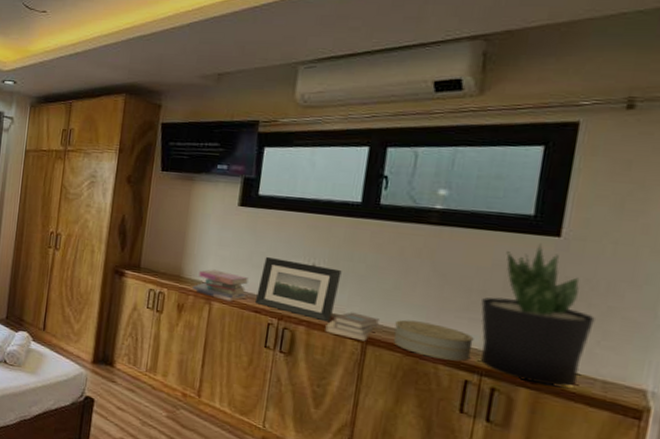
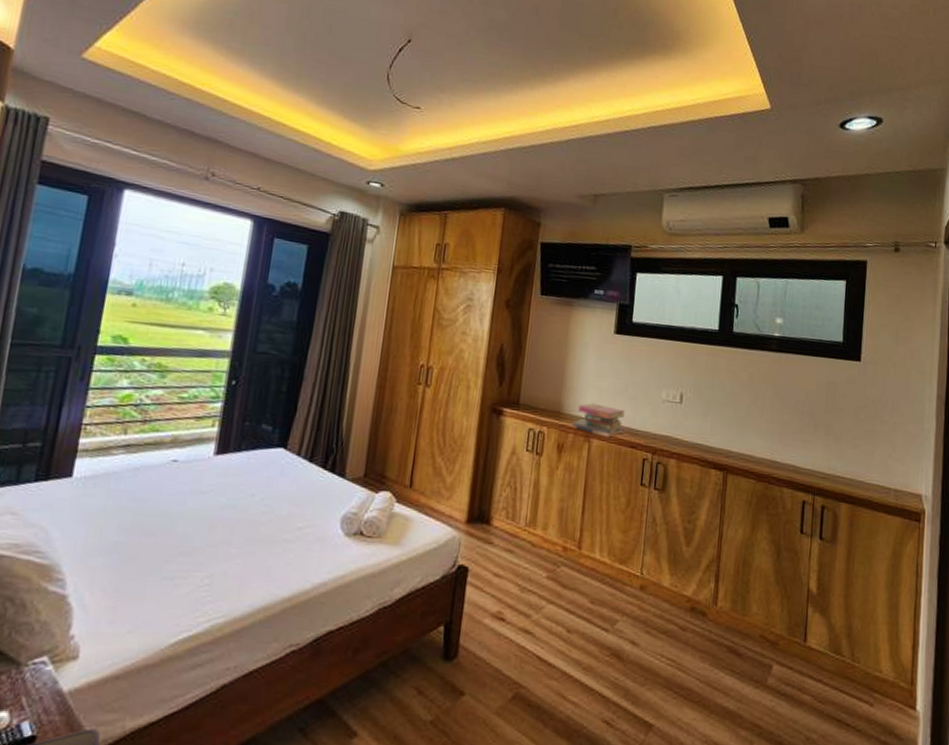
picture frame: present [256,256,342,323] -> none [632,386,705,453]
books: present [325,312,379,342] -> none [693,441,736,471]
decorative box: present [393,319,474,362] -> none [748,445,807,483]
planter: present [480,243,595,387] -> none [811,367,887,499]

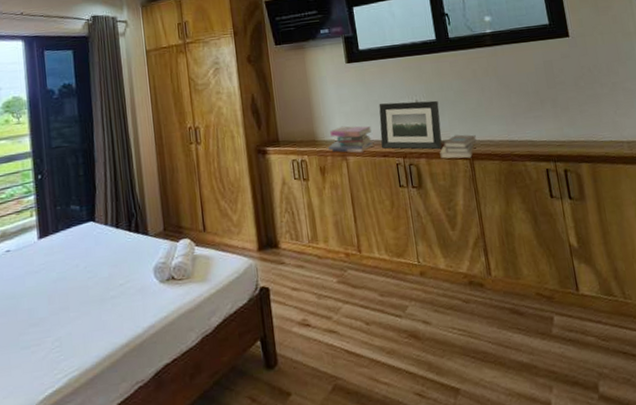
picture frame: none [632,386,705,453] -> present [379,100,443,150]
books: none [693,441,736,471] -> present [440,134,476,159]

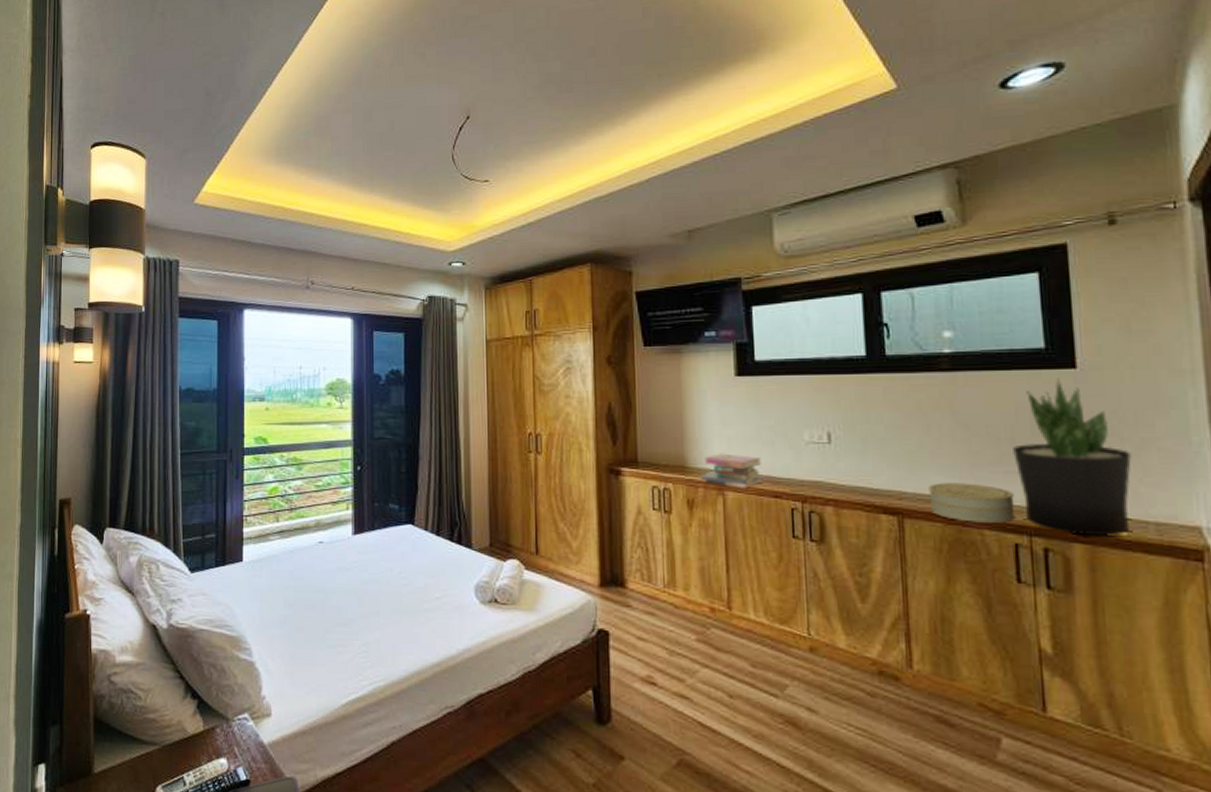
picture frame: present [379,100,443,150] -> none [773,430,861,498]
books: present [440,134,476,159] -> none [855,482,911,515]
decorative box: none [487,128,545,158] -> present [929,483,1016,523]
planter: none [537,44,614,157] -> present [1013,378,1132,537]

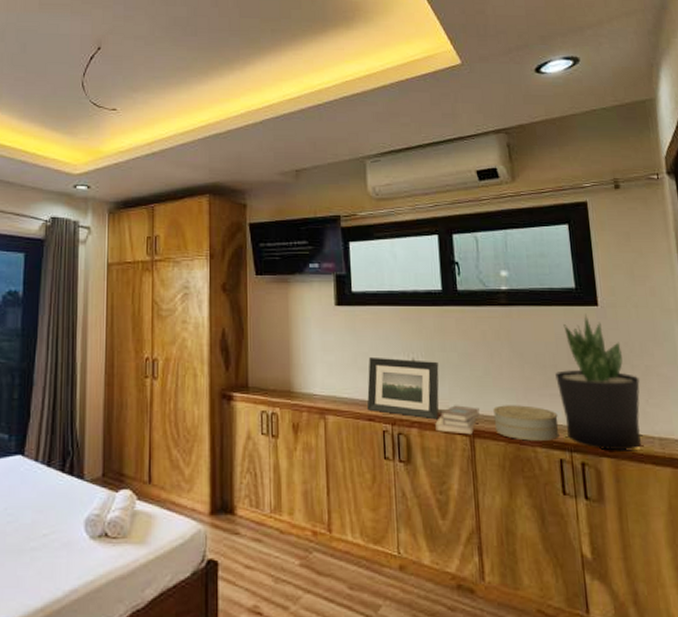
books: present [699,453,762,489] -> none [304,378,358,412]
picture frame: none [773,430,861,498] -> present [367,356,439,420]
books: none [855,482,911,515] -> present [435,405,480,435]

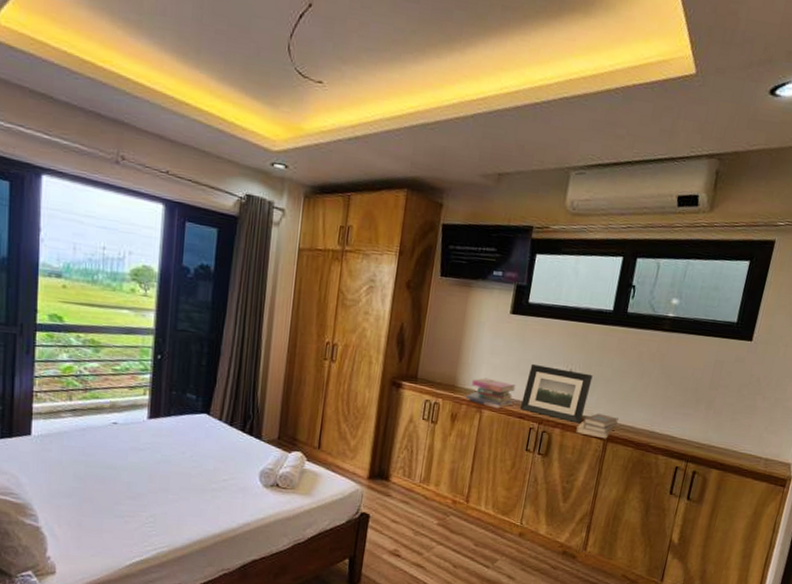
books: none [304,378,358,412] -> present [465,377,516,409]
decorative box: present [493,405,560,441] -> none [627,417,685,452]
planter: present [555,313,642,451] -> none [688,347,767,466]

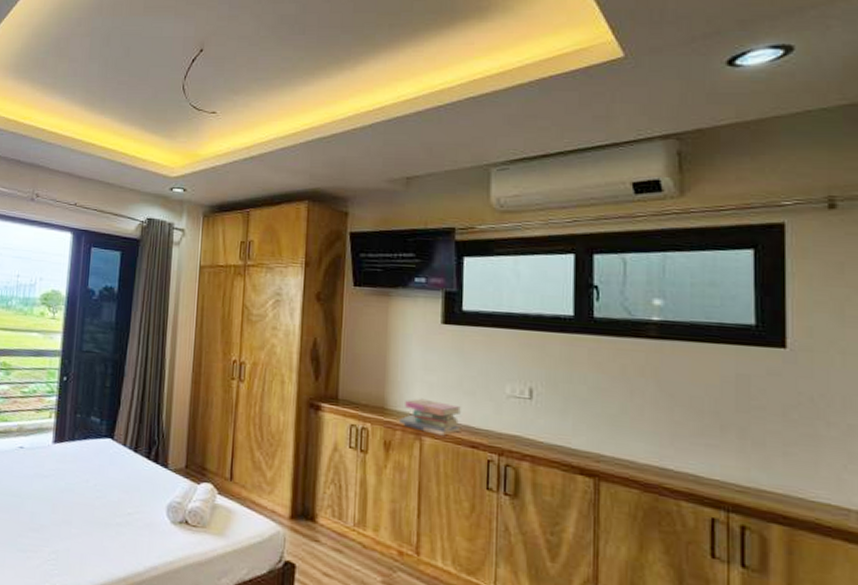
picture frame: present [520,363,593,424] -> none [471,381,562,456]
books: present [576,413,619,439] -> none [552,442,609,477]

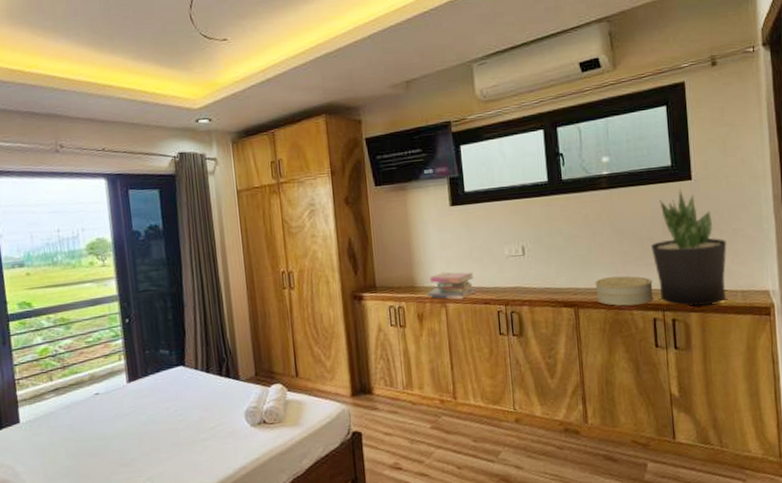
decorative box: none [627,449,714,497] -> present [595,275,654,306]
planter: none [716,356,837,521] -> present [651,188,727,307]

